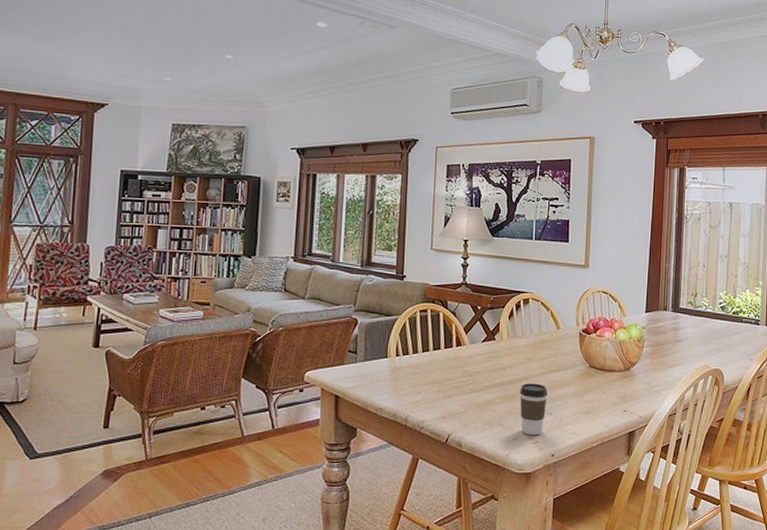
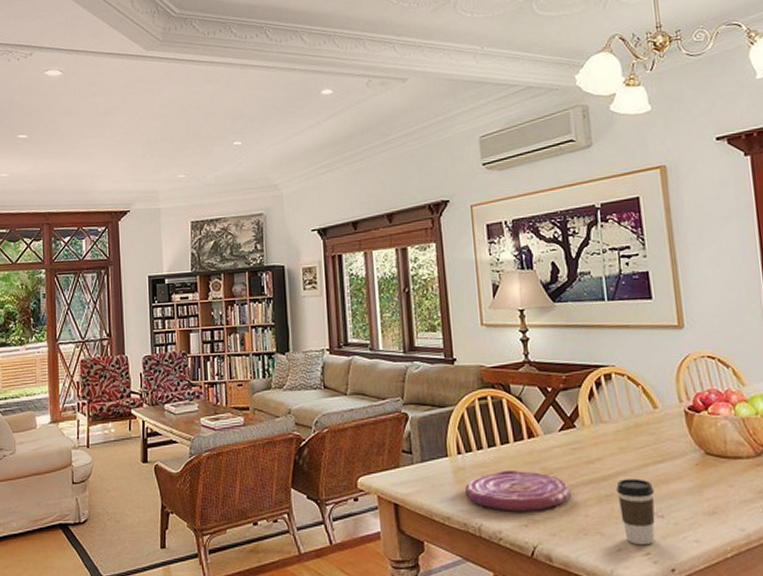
plate: none [397,371,484,406] -> present [464,469,571,512]

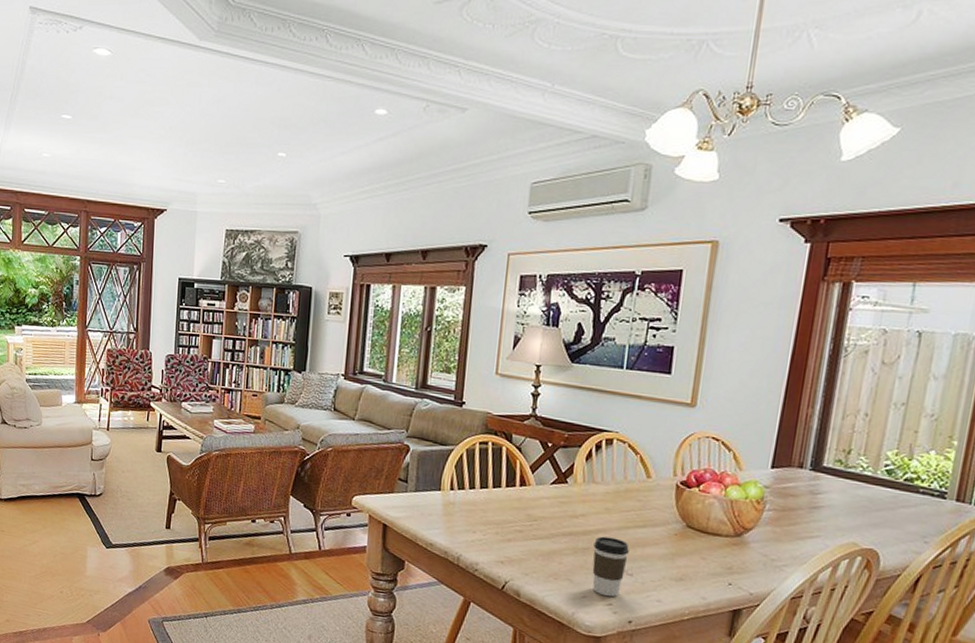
plate: present [464,469,571,512] -> none [450,511,550,552]

